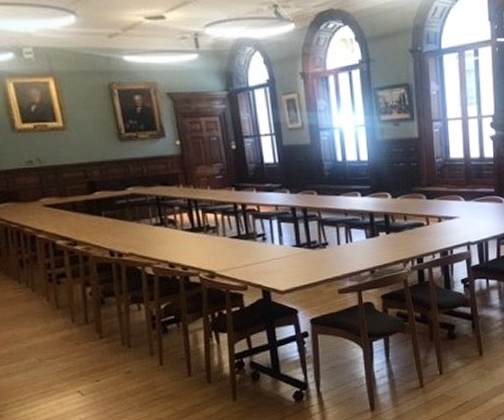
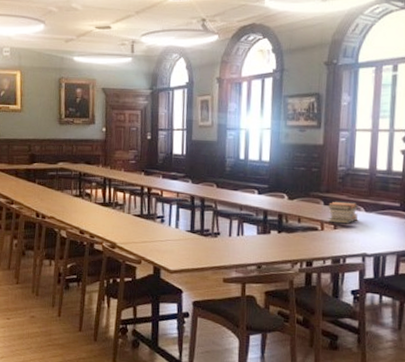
book stack: none [429,193,459,216] -> present [327,201,358,224]

